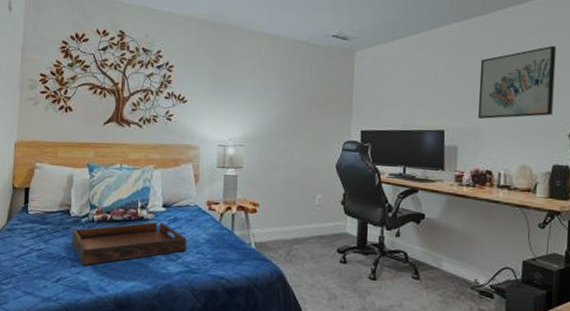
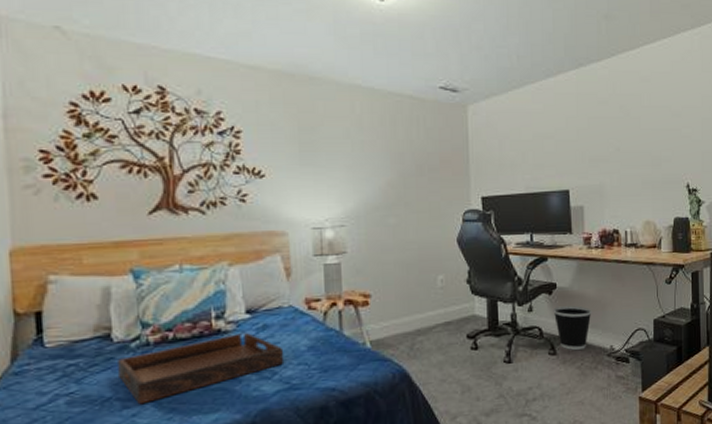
wastebasket: none [419,236,459,279] -> present [553,305,592,351]
wall art: present [478,45,557,119] -> none [599,93,671,174]

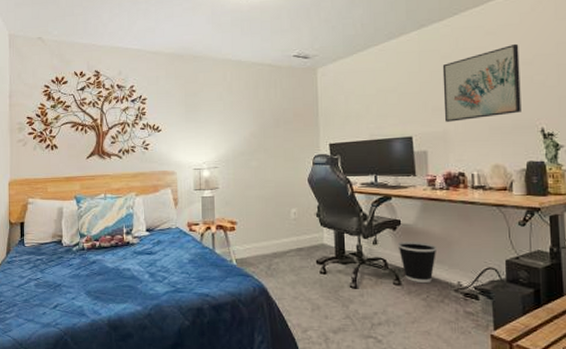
serving tray: present [118,333,284,405] -> none [65,246,172,292]
wall art: none [599,93,671,174] -> present [442,43,522,122]

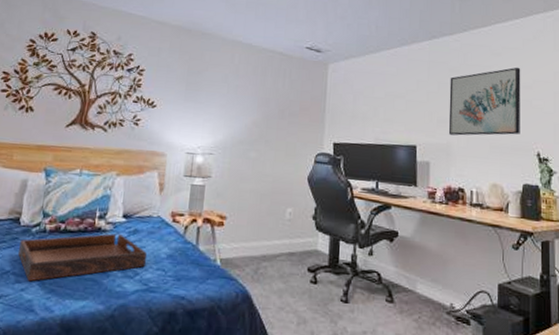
serving tray: none [65,246,172,292] -> present [18,233,147,282]
wastebasket: present [397,242,438,284] -> none [393,255,433,303]

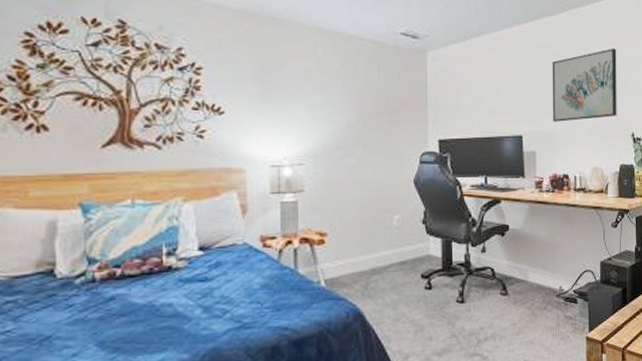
serving tray: present [18,233,147,282] -> none [60,270,237,344]

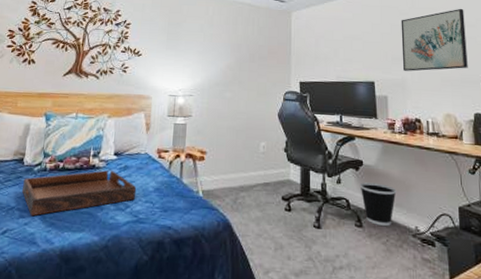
serving tray: none [60,270,237,344] -> present [22,170,137,217]
wastebasket: none [505,247,543,291] -> present [359,182,397,227]

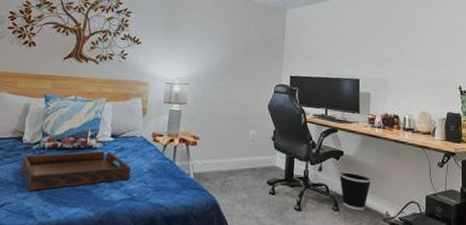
wall art: present [401,8,468,71] -> none [386,14,447,72]

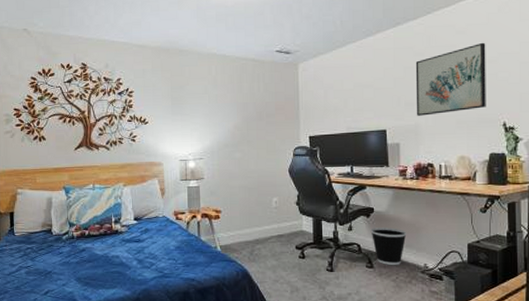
serving tray: present [20,151,132,192] -> none [55,234,159,278]
wall art: none [386,14,447,72] -> present [415,42,486,116]

